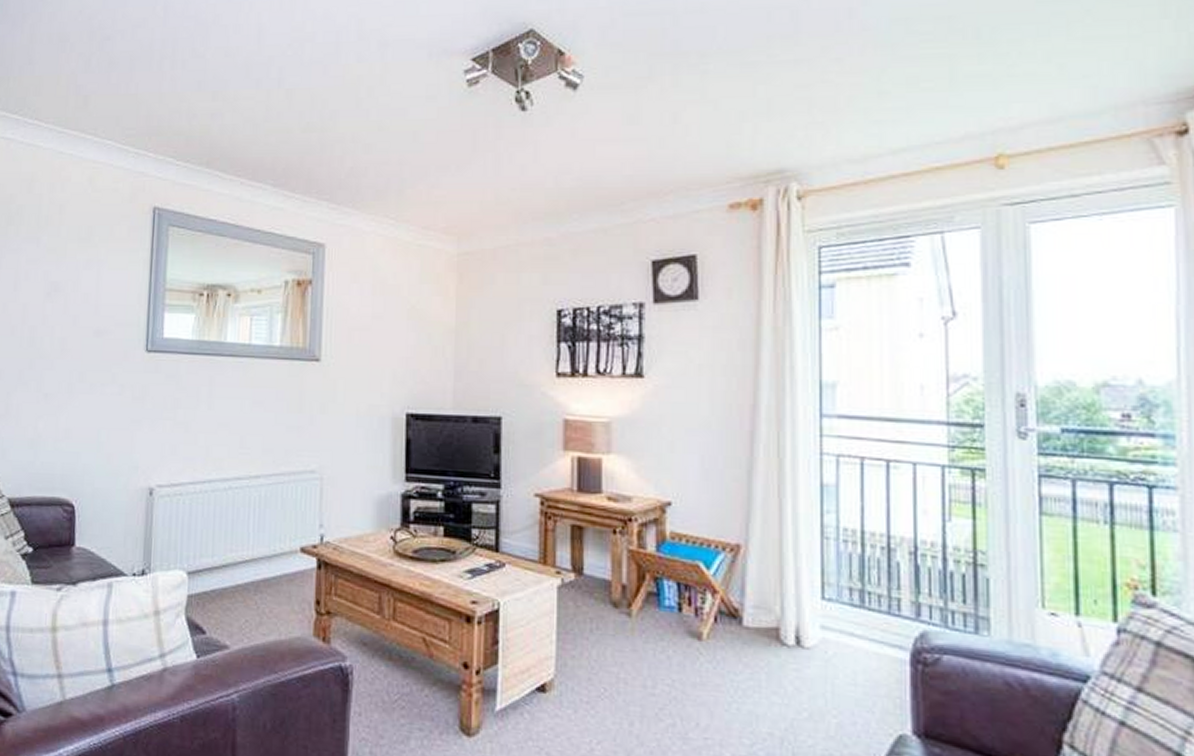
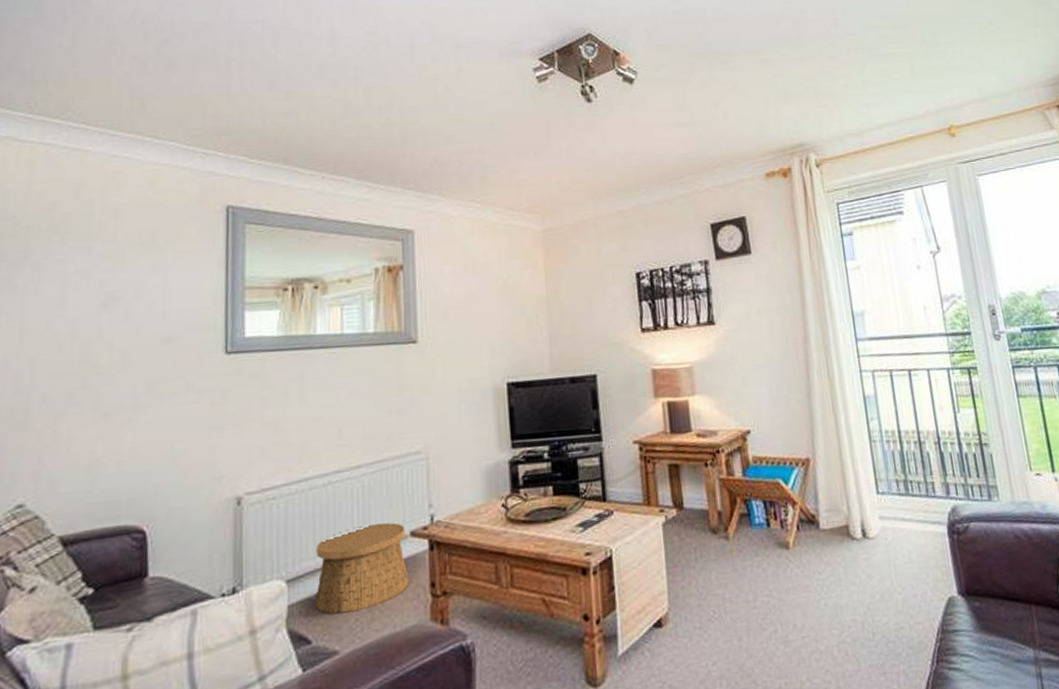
basket: none [211,534,296,613] -> present [315,522,409,614]

